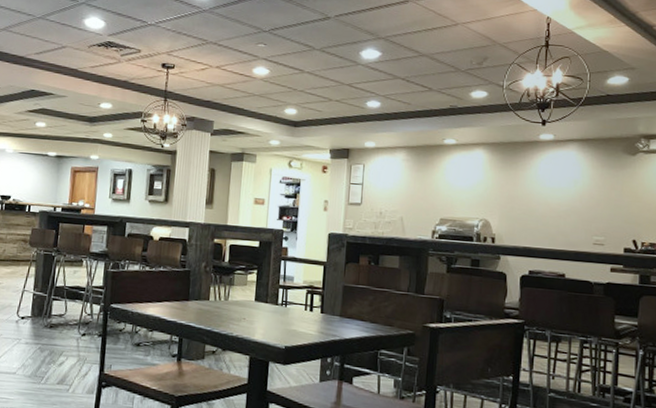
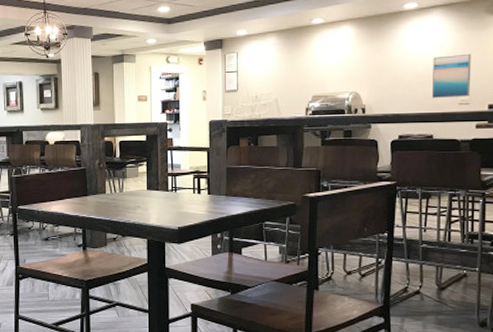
wall art: none [565,192,608,238] -> present [431,53,472,99]

